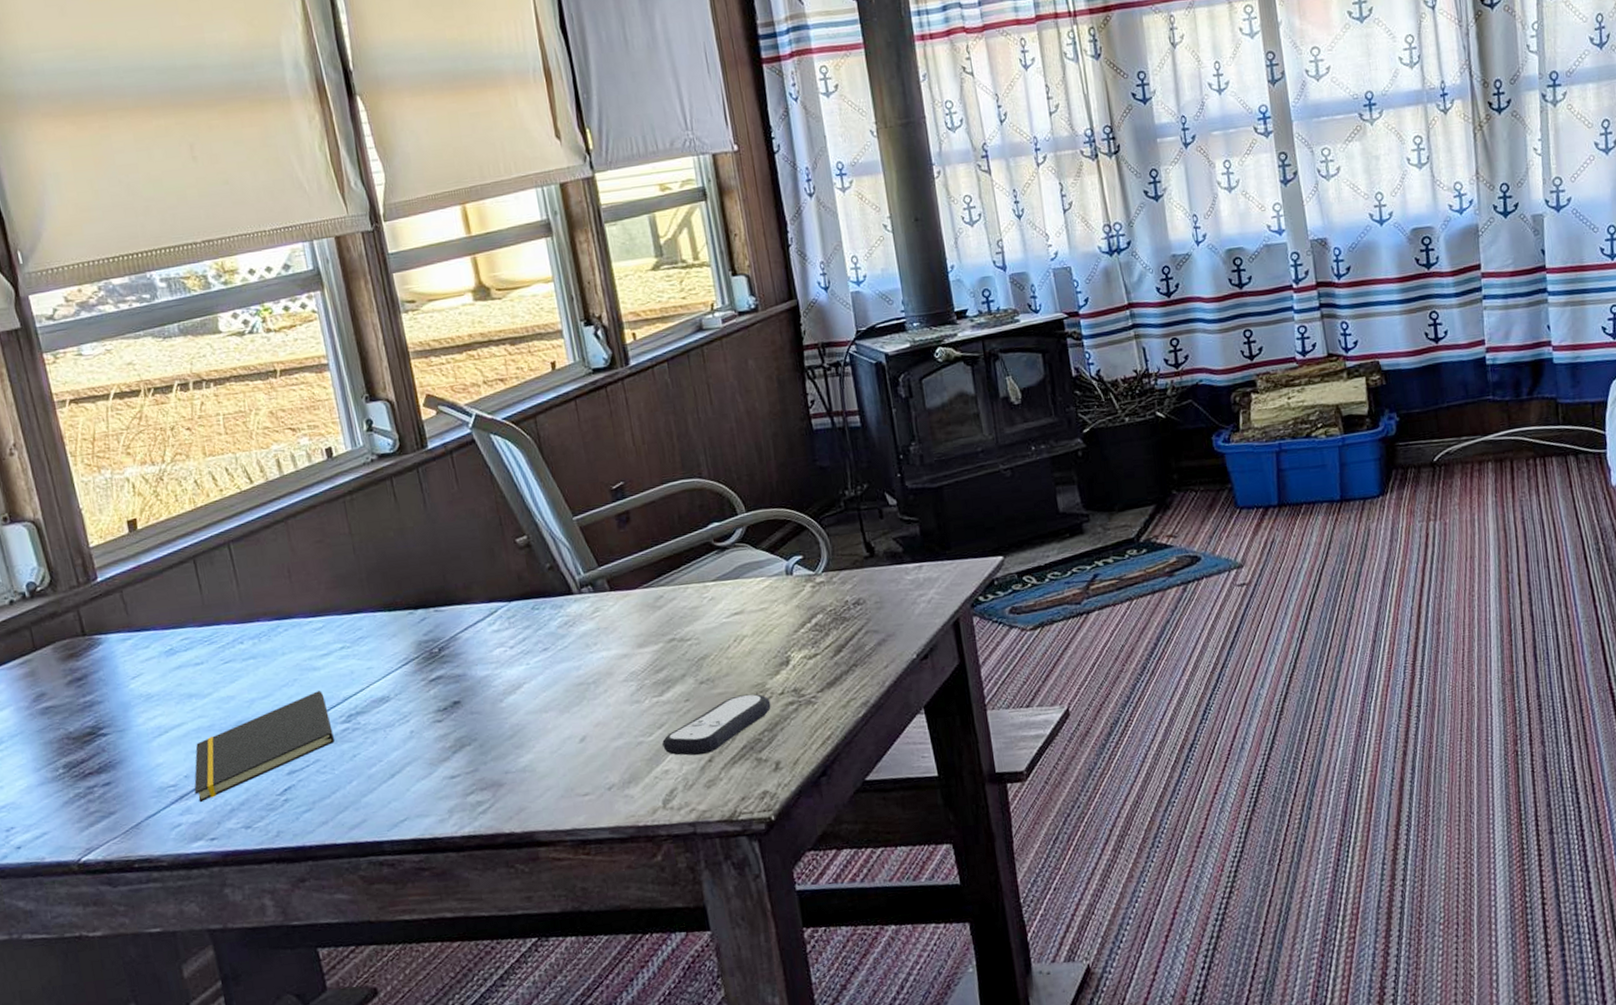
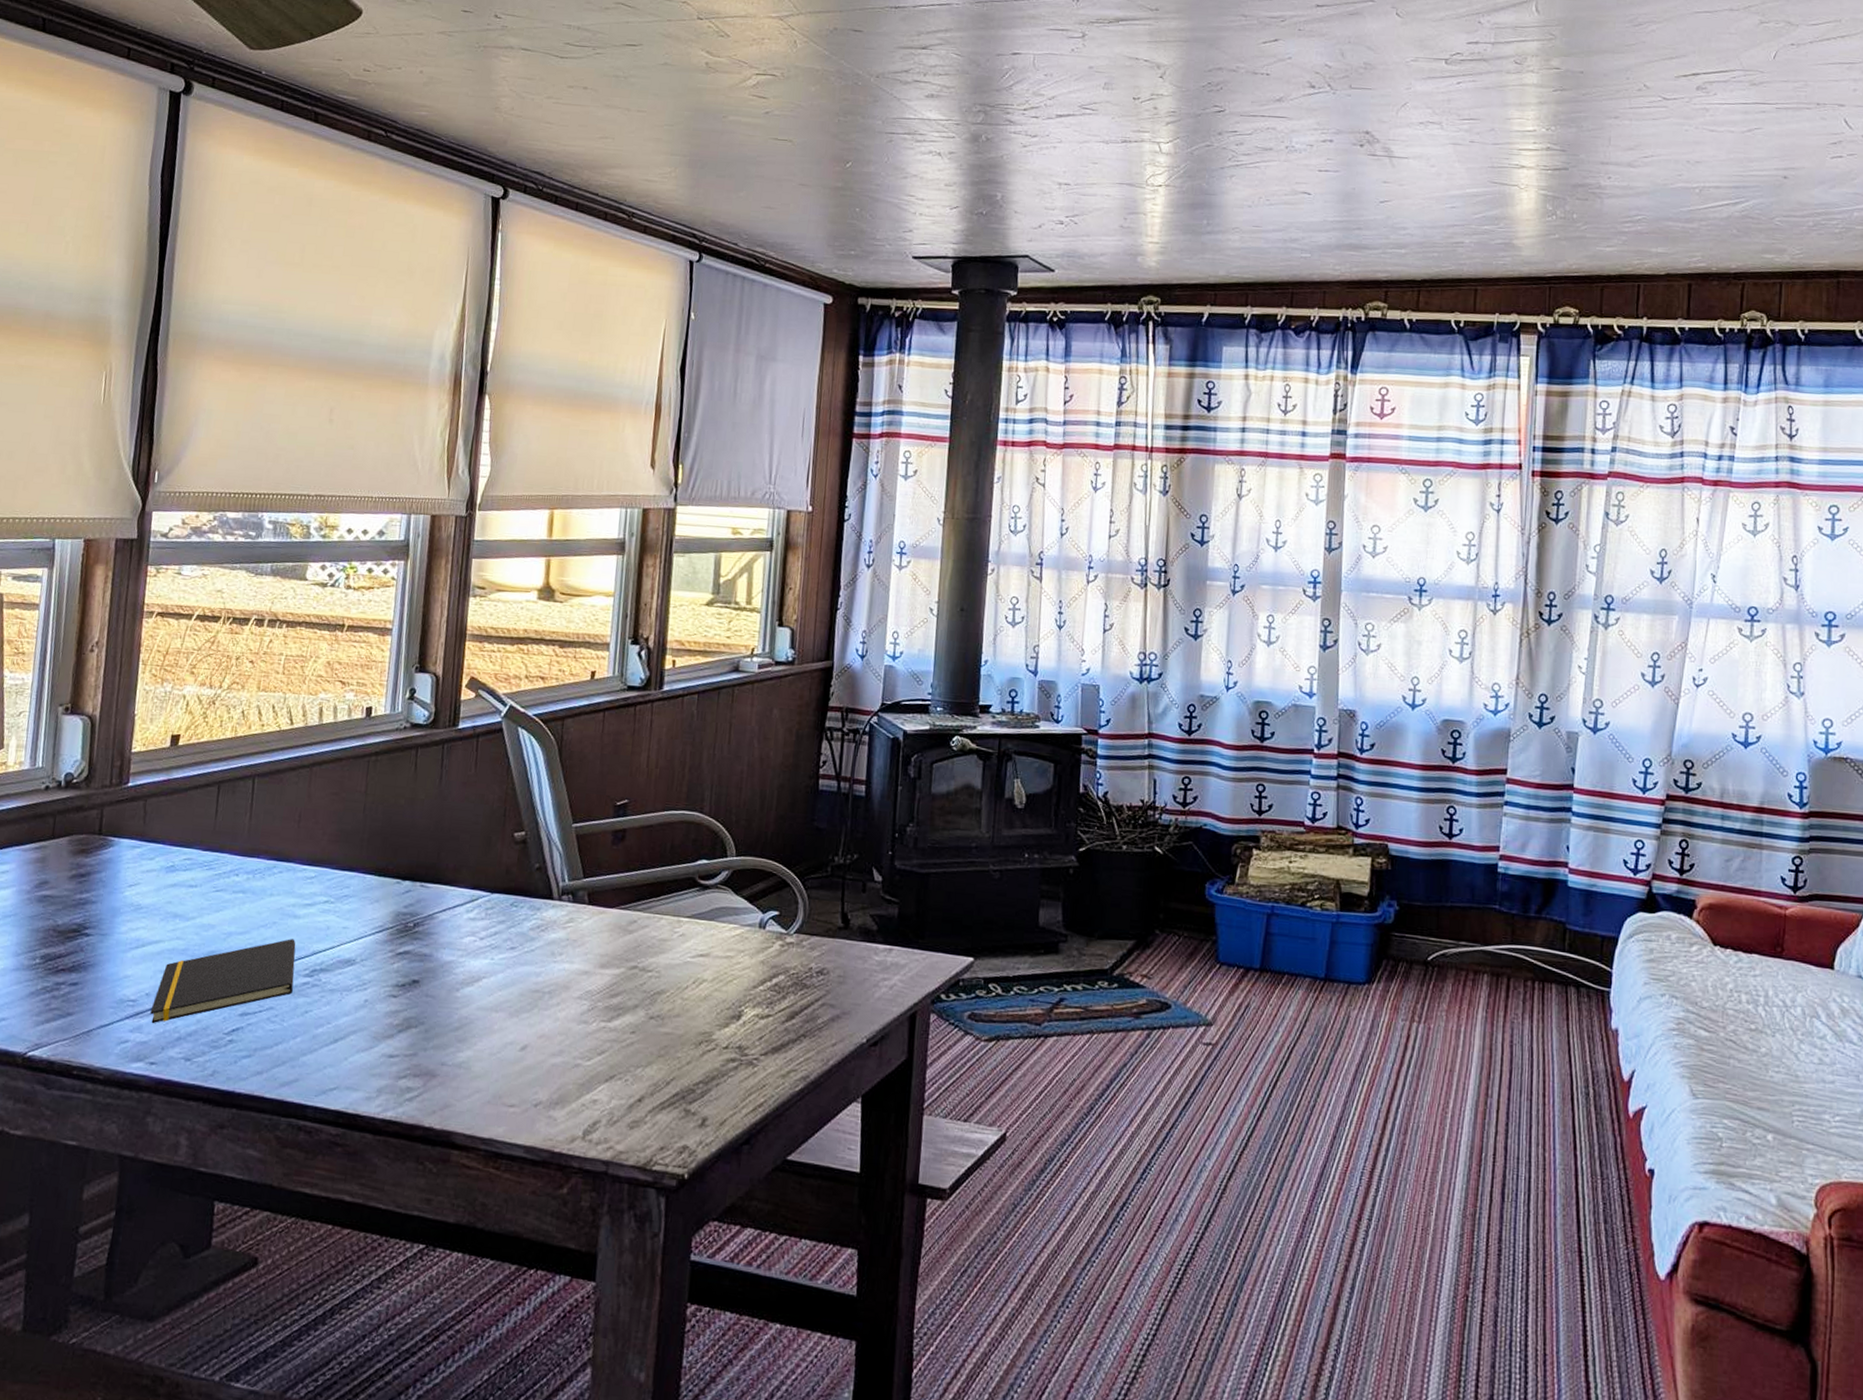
remote control: present [662,694,771,756] -> none [598,1039,713,1093]

